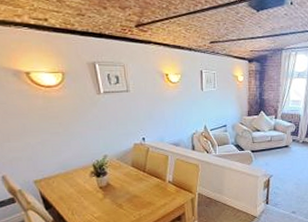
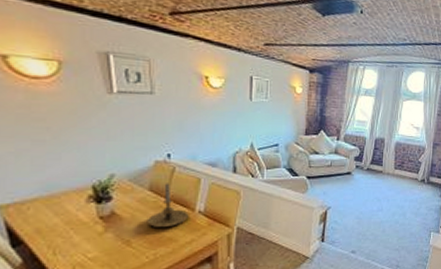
candle holder: none [132,160,162,194] -> present [146,183,189,227]

